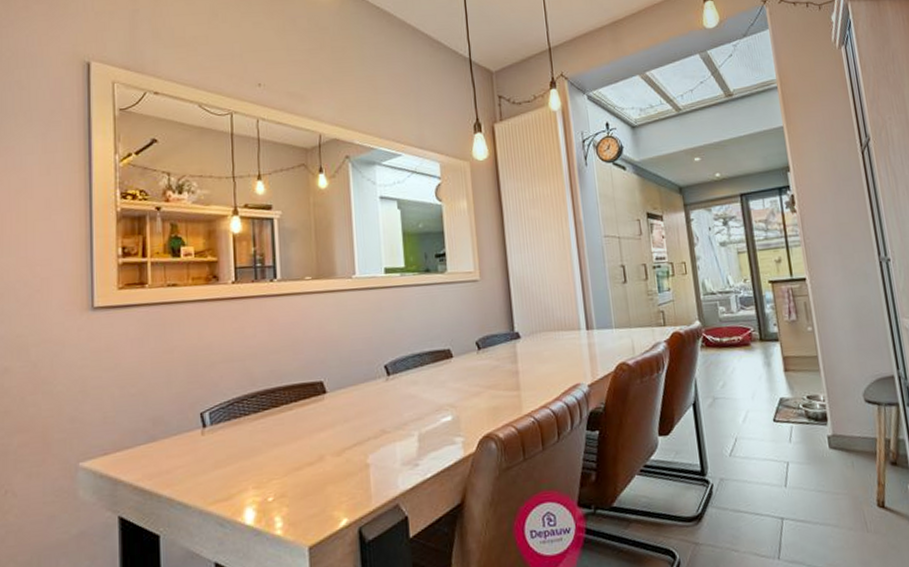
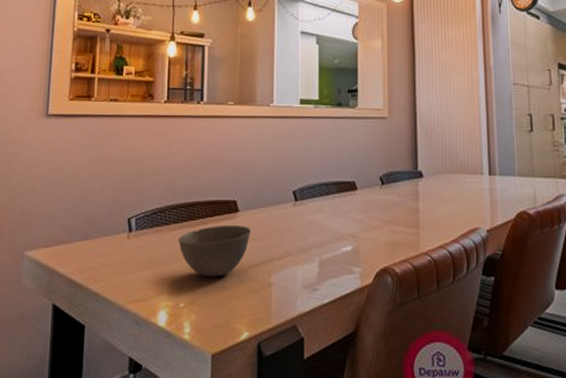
bowl: none [261,407,342,466] -> present [178,226,251,277]

